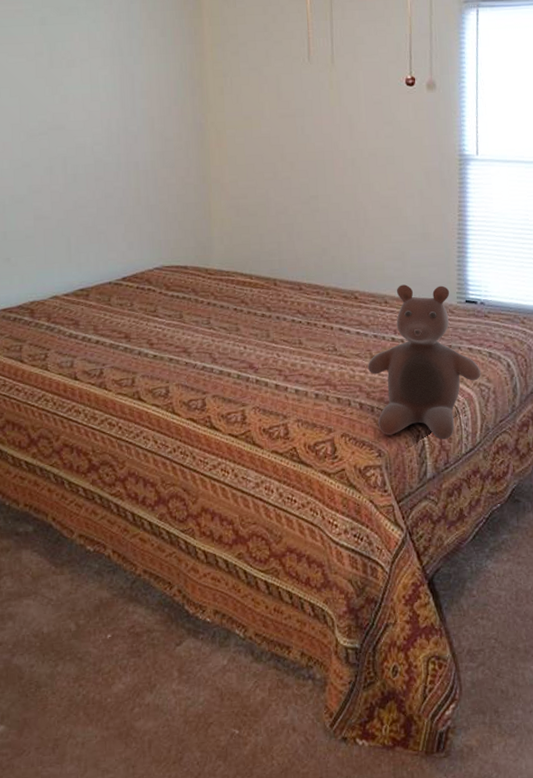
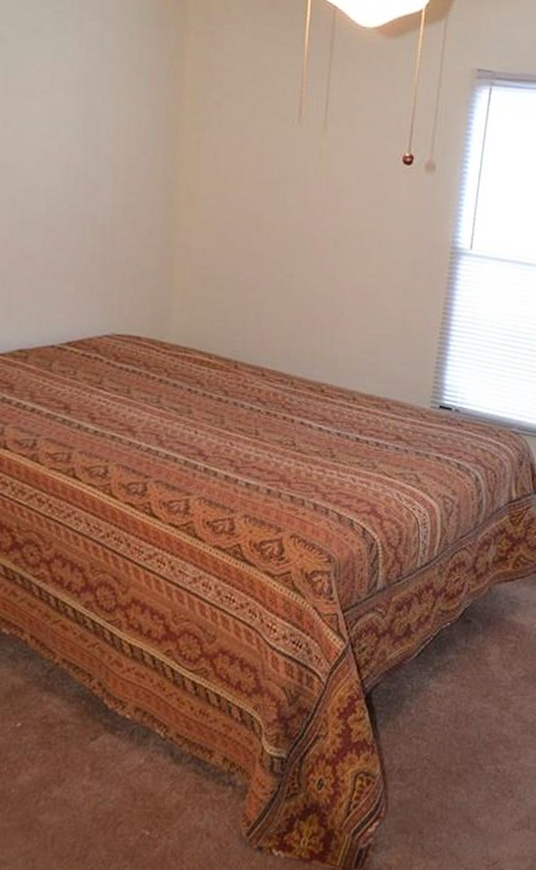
stuffed bear: present [367,284,481,440] -> none [326,382,447,552]

